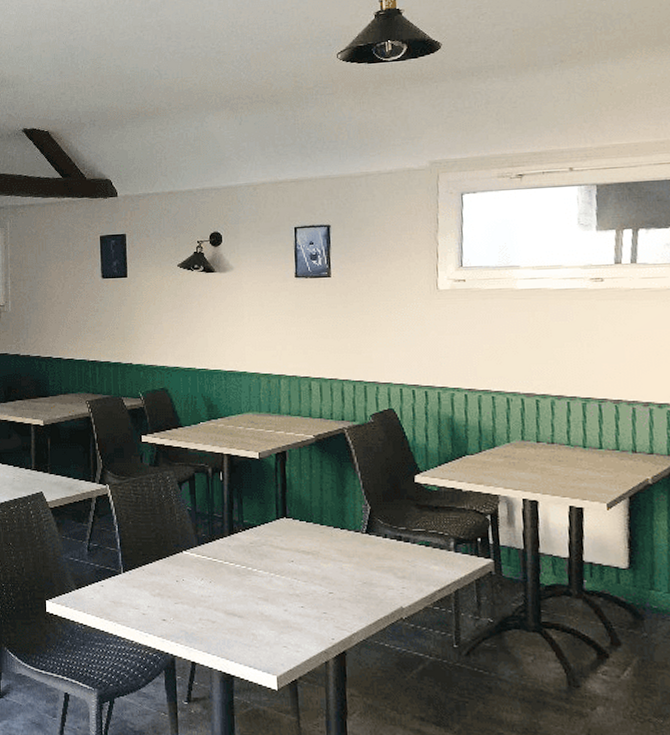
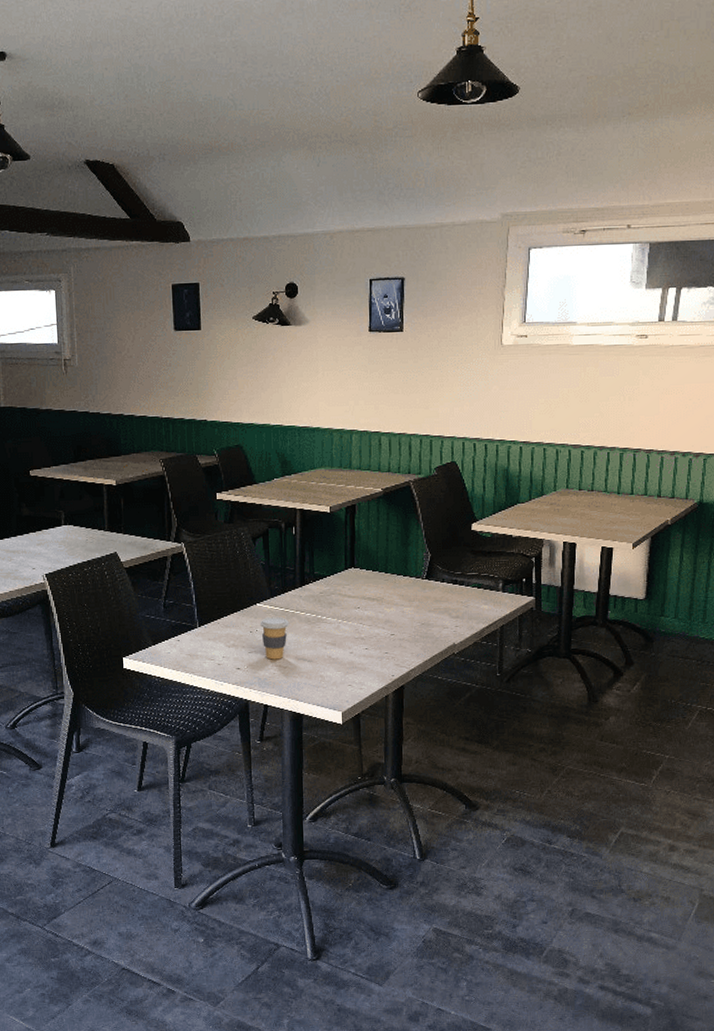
coffee cup: none [186,566,217,613] -> present [260,616,289,660]

